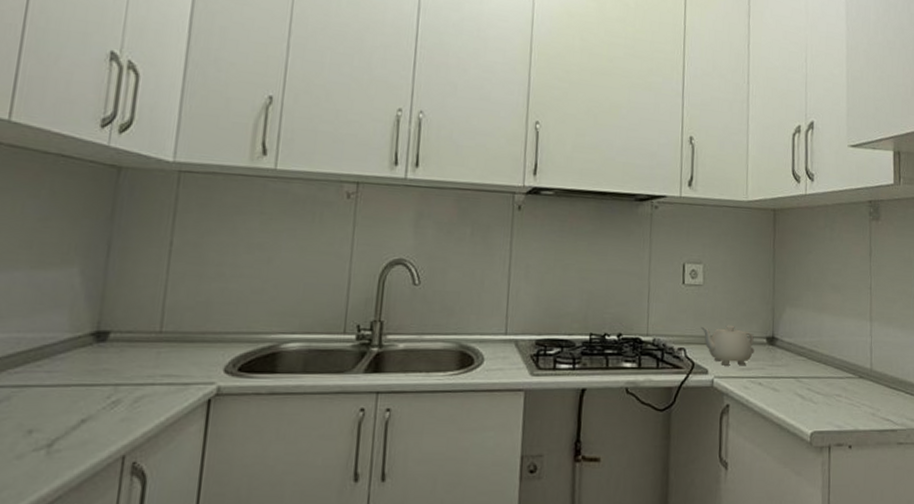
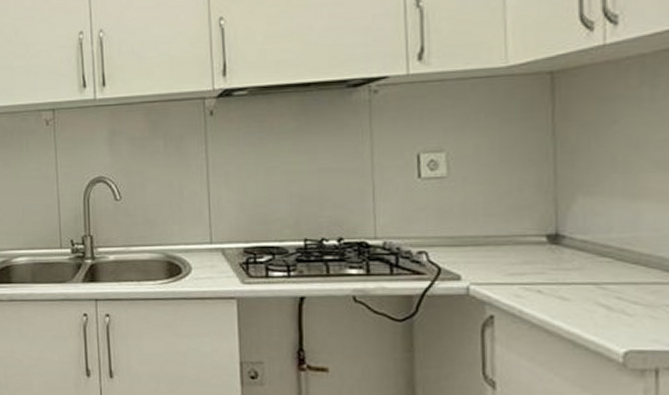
teapot: present [700,324,755,366] -> none [447,222,528,271]

